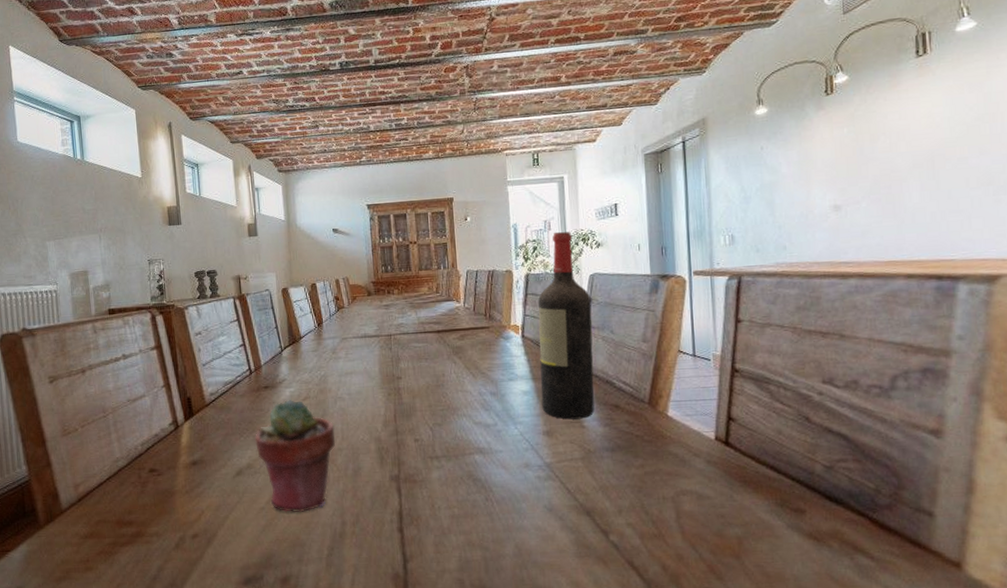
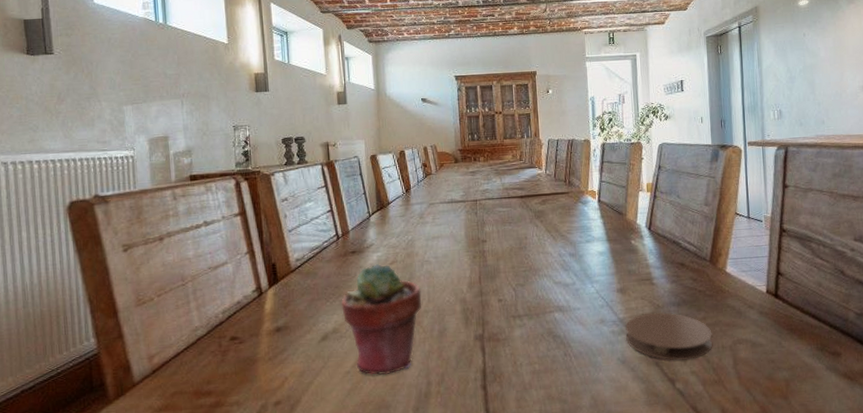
wine bottle: present [538,231,595,420] -> none [613,104,663,278]
coaster: none [552,457,651,511] -> present [625,312,712,361]

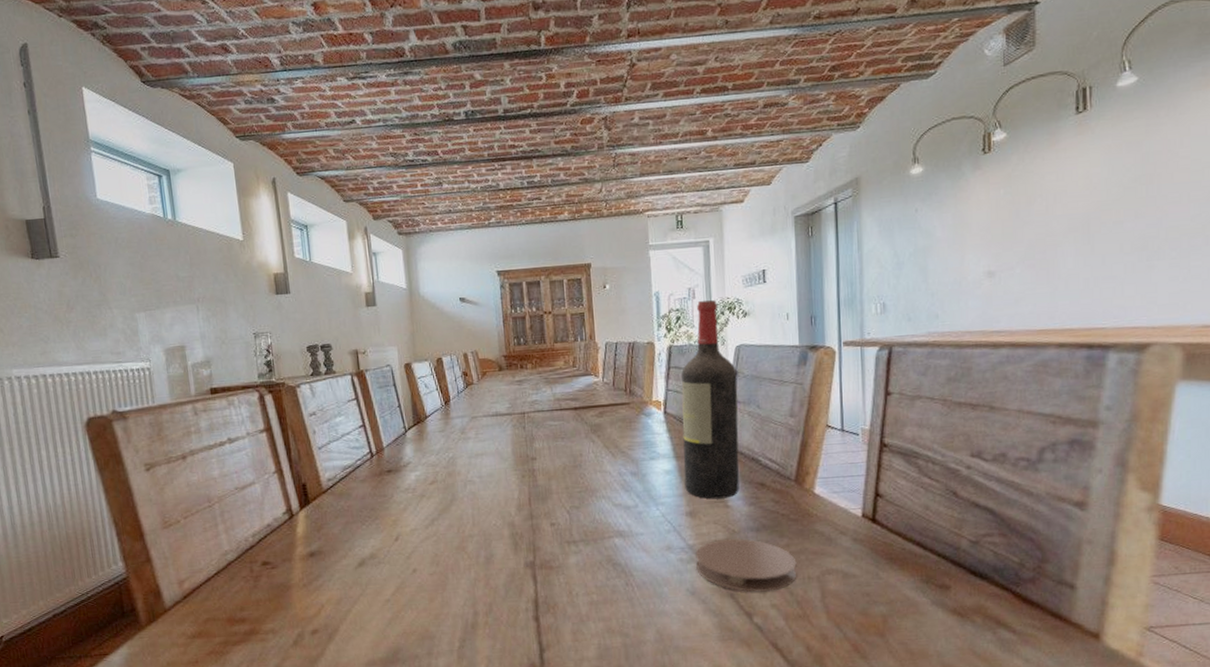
potted succulent: present [340,263,422,375] -> none [377,483,466,604]
wine bottle: none [613,104,663,278] -> present [681,300,739,500]

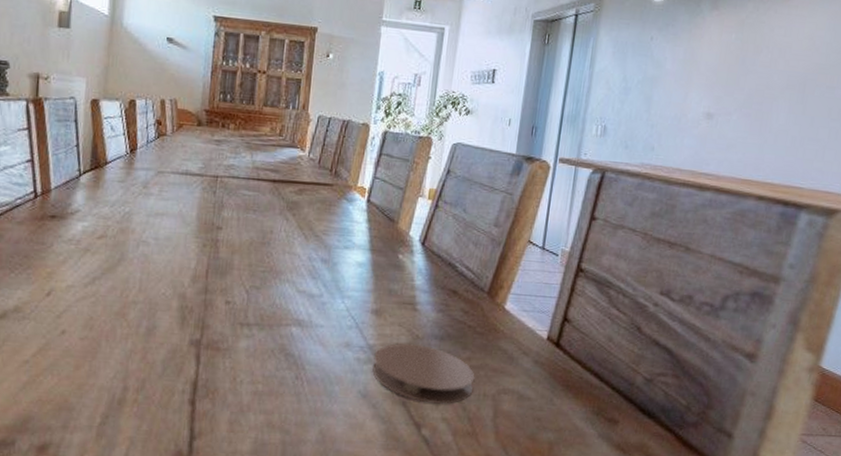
wine bottle: present [681,300,739,500] -> none [375,89,449,301]

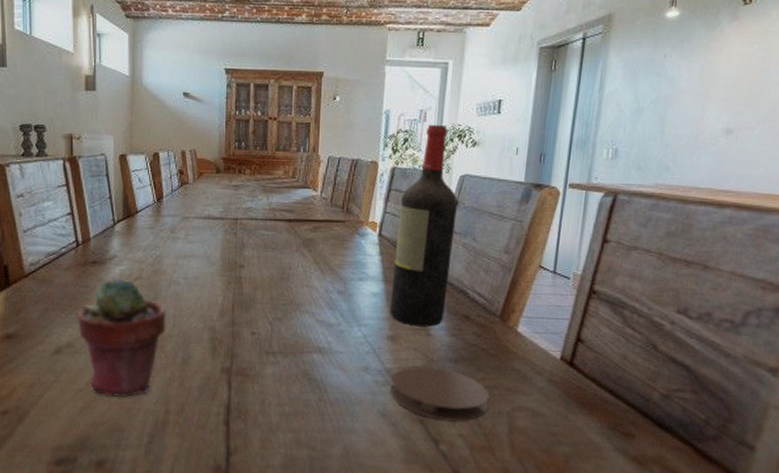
potted succulent: none [28,234,132,371] -> present [76,277,166,397]
wine bottle: none [375,89,449,301] -> present [390,124,458,327]

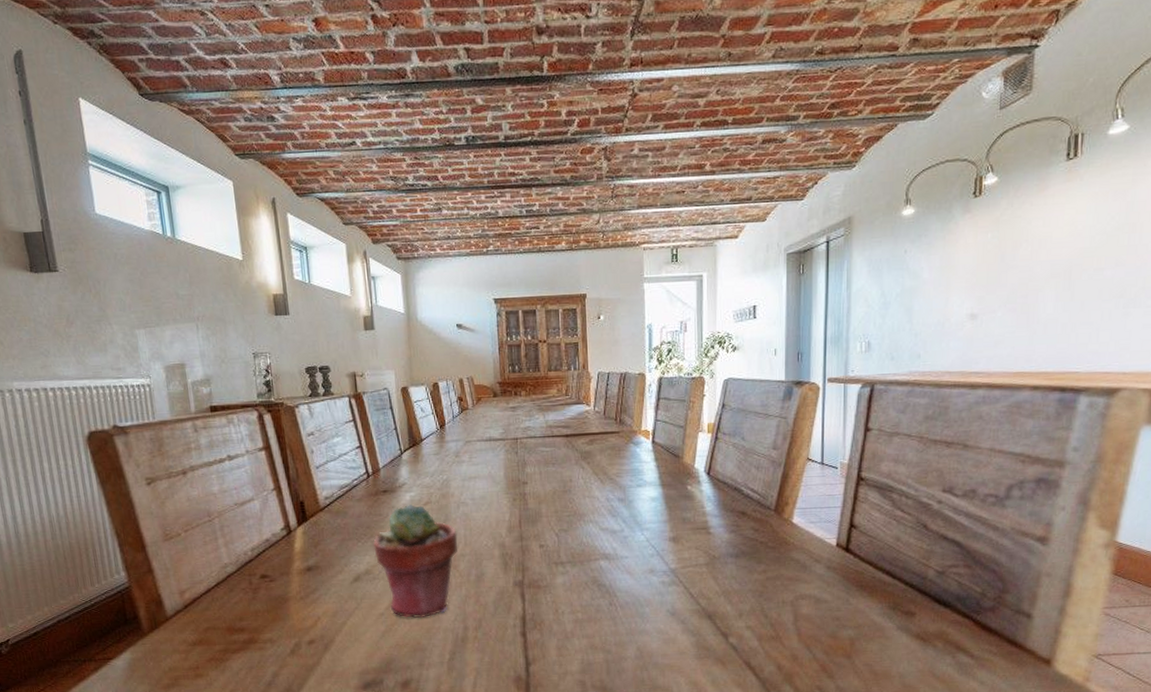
coaster: present [389,366,490,422] -> none [676,563,772,615]
wine bottle: present [390,124,458,327] -> none [669,333,724,526]

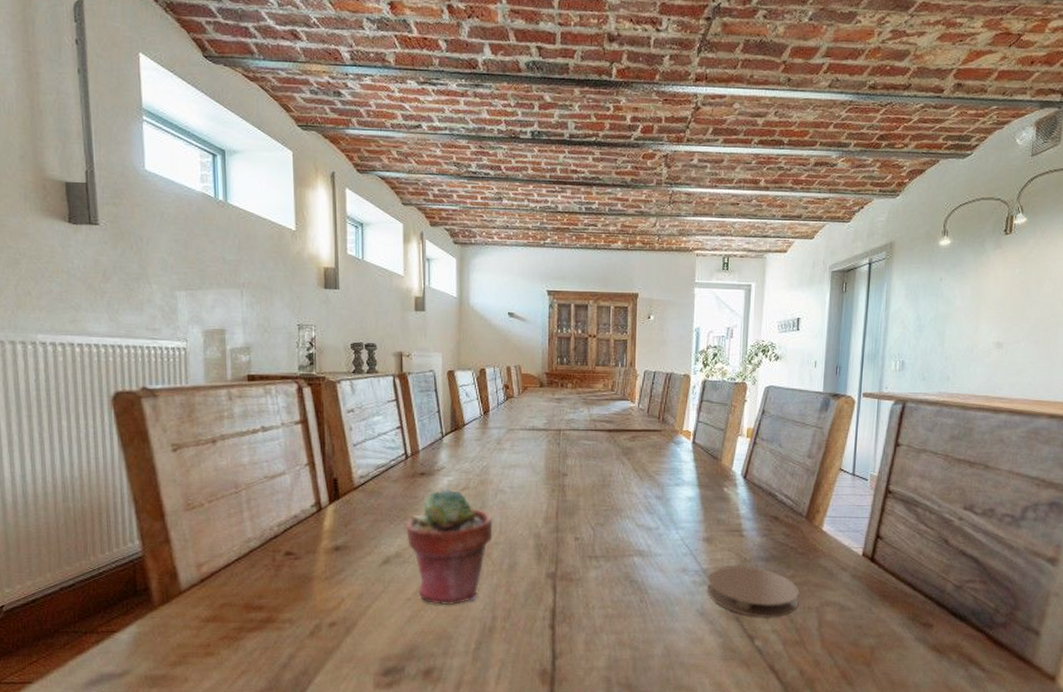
coaster: none [676,563,772,615] -> present [706,565,799,618]

